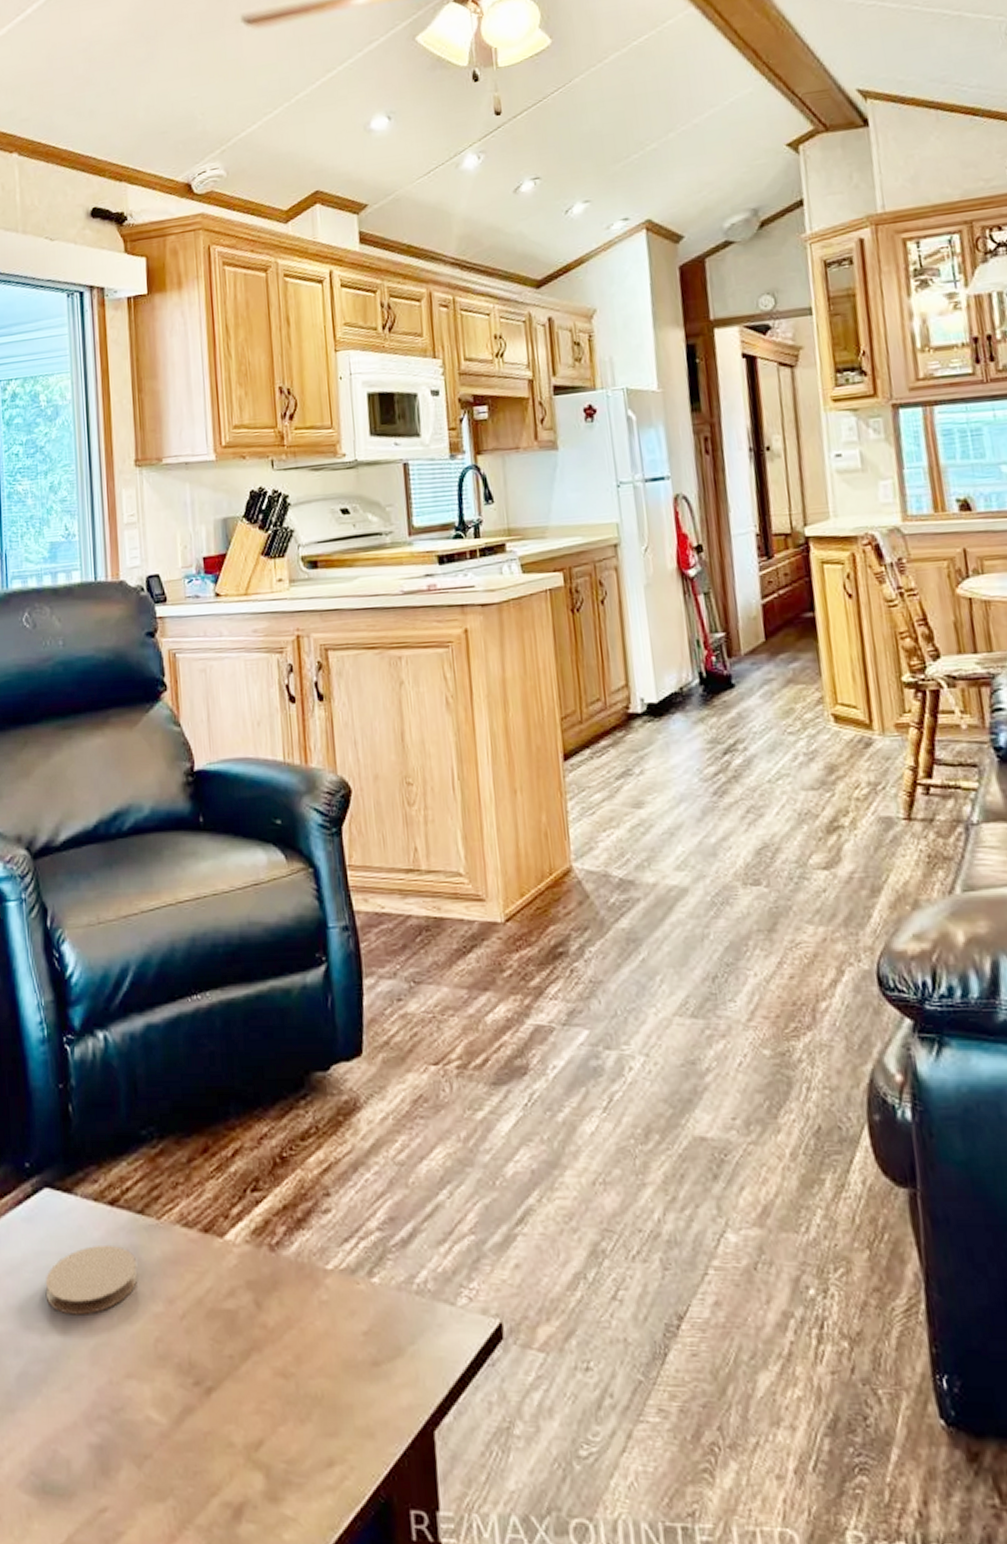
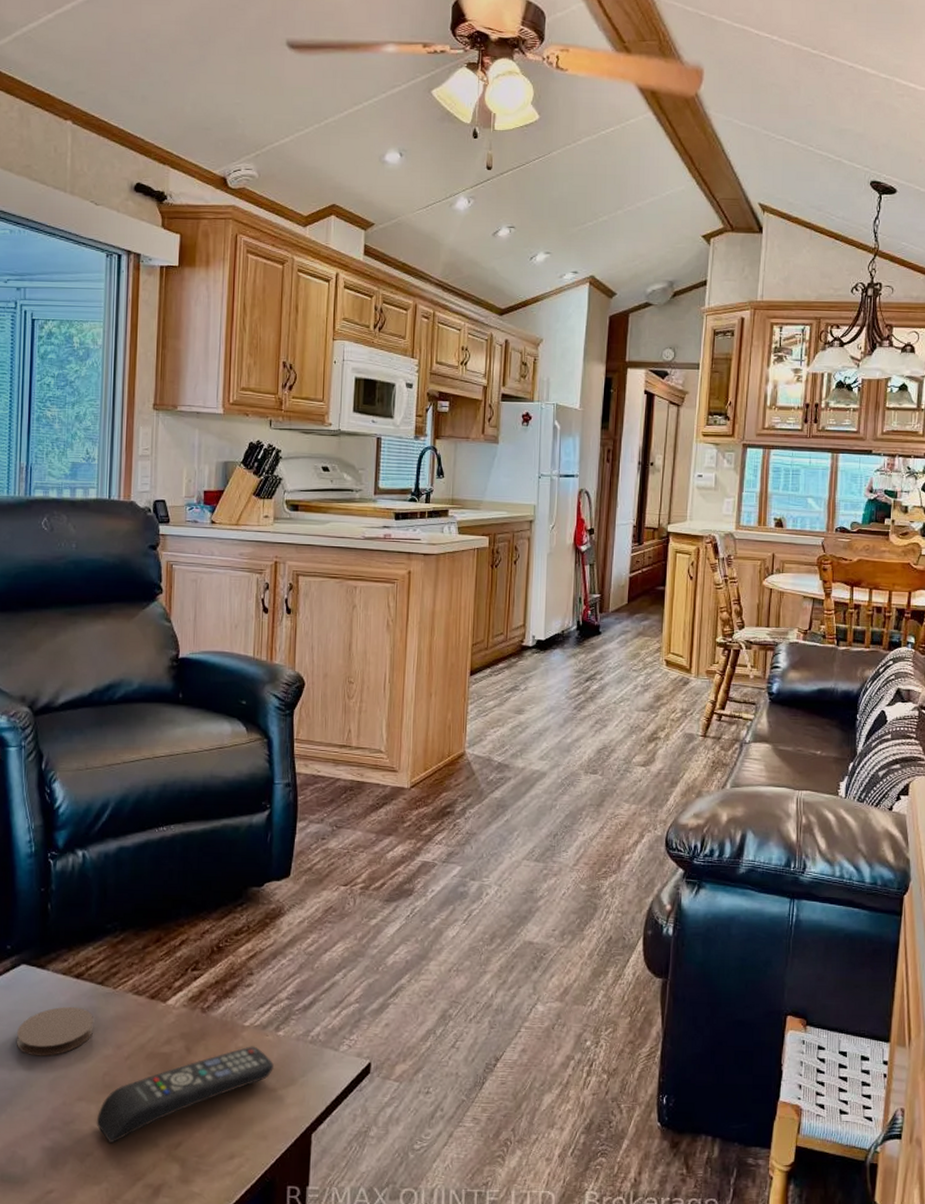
remote control: none [152,1299,372,1440] -> present [96,1046,274,1143]

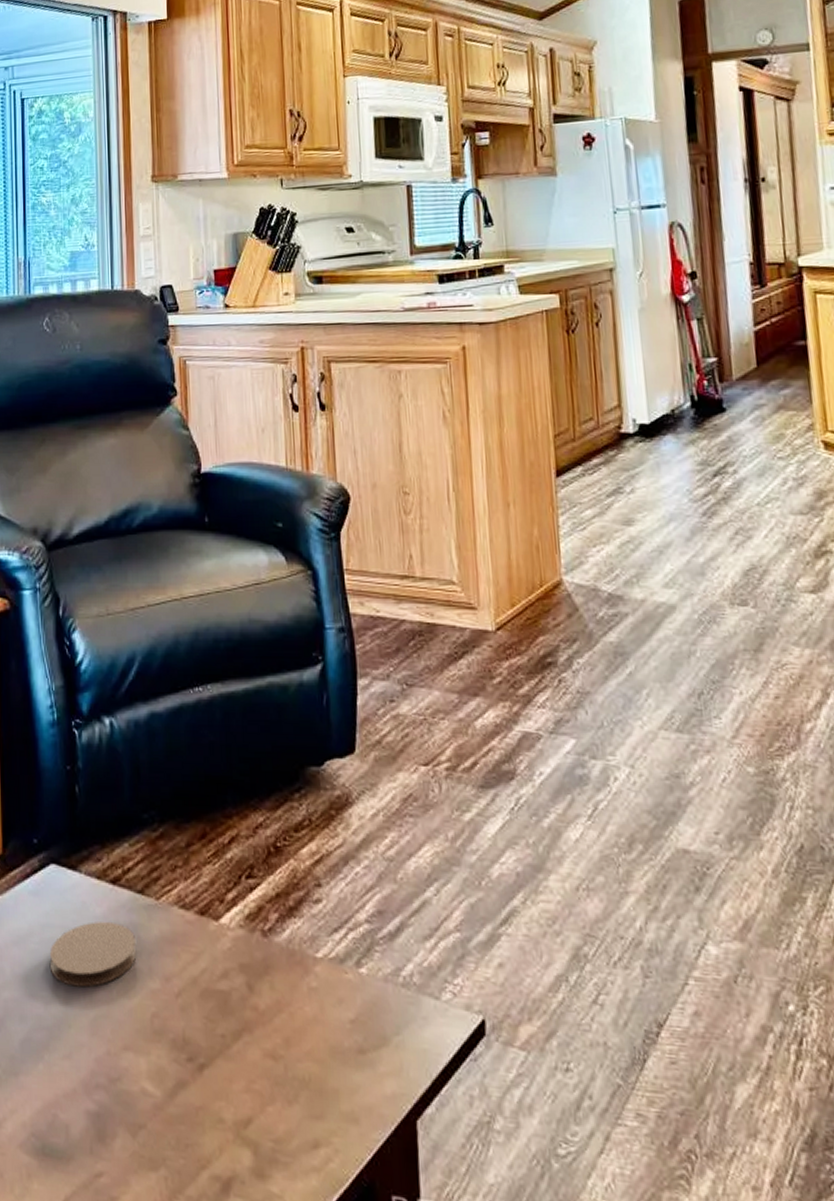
remote control: present [96,1046,274,1143] -> none [147,986,358,1112]

